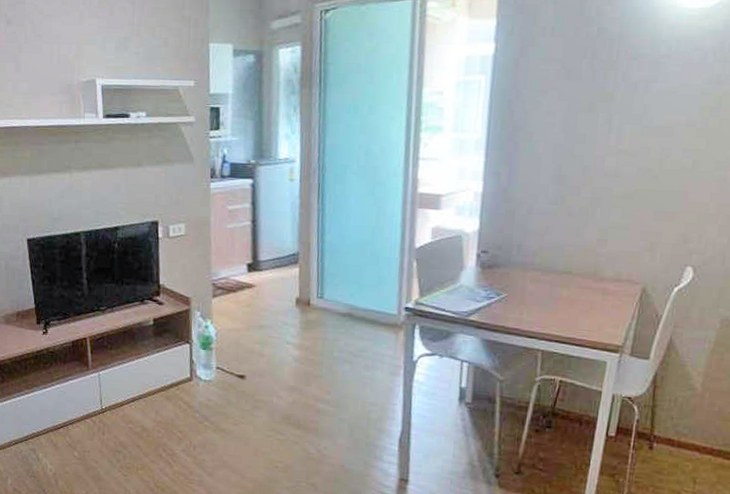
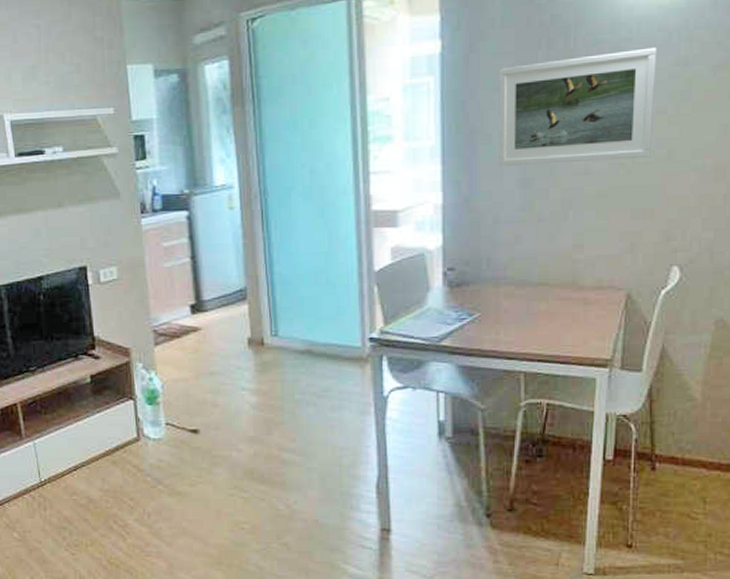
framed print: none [537,65,692,166] -> present [499,47,657,167]

